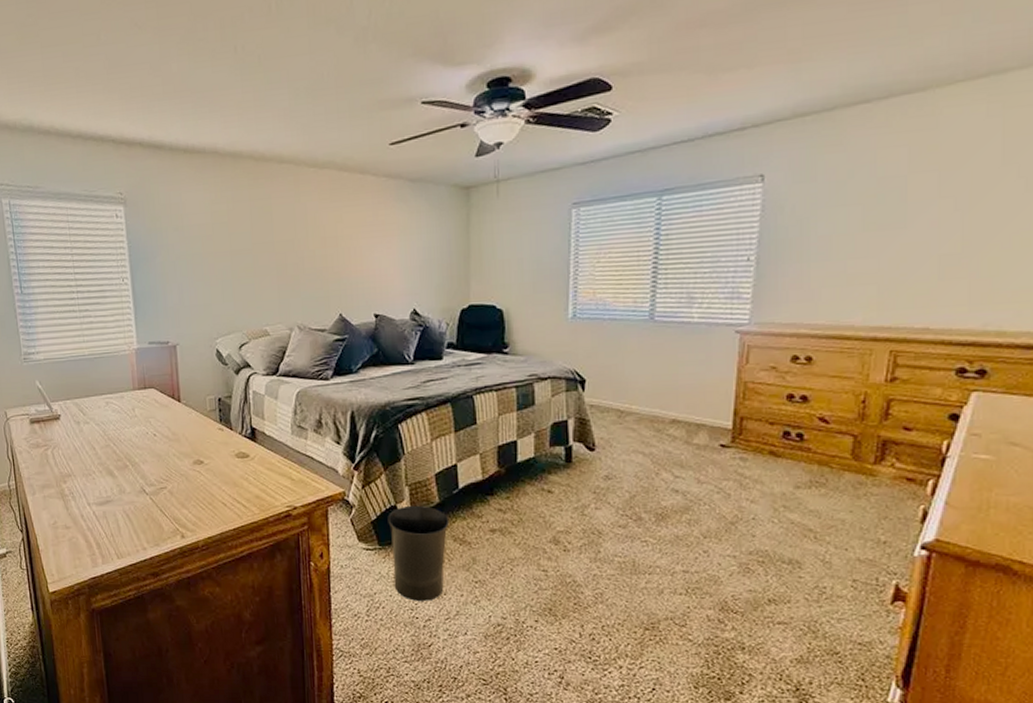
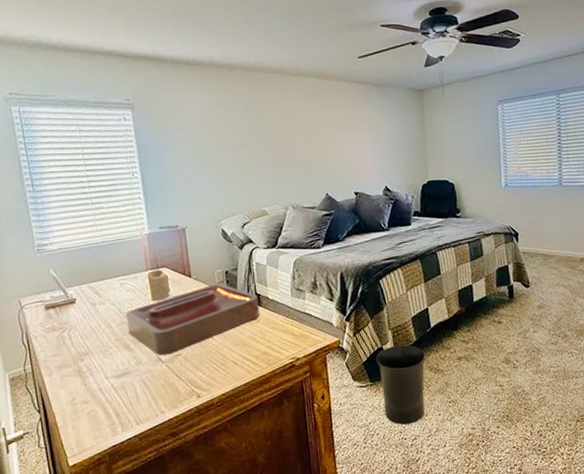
decorative tray: none [110,412,255,485] -> present [125,284,261,355]
candle: none [133,390,159,426] -> present [146,269,171,302]

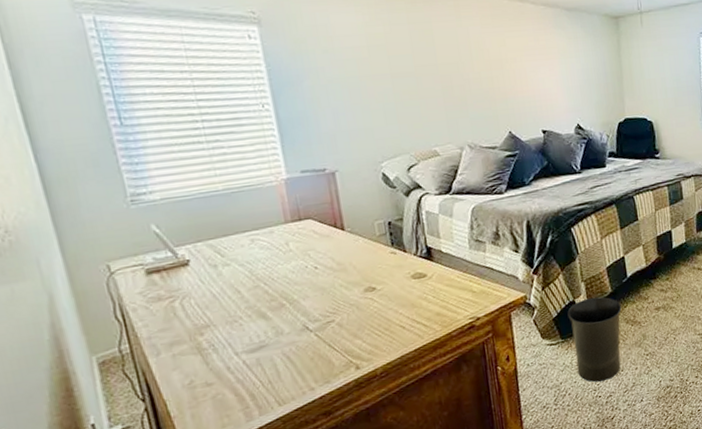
decorative tray: present [125,284,261,355] -> none [258,236,433,323]
candle: present [146,269,171,302] -> none [285,221,319,260]

